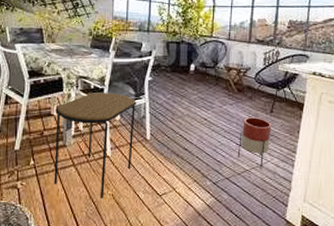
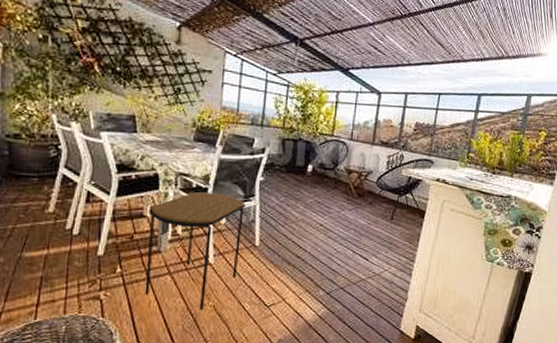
planter: present [237,117,272,169] -> none [353,224,391,278]

